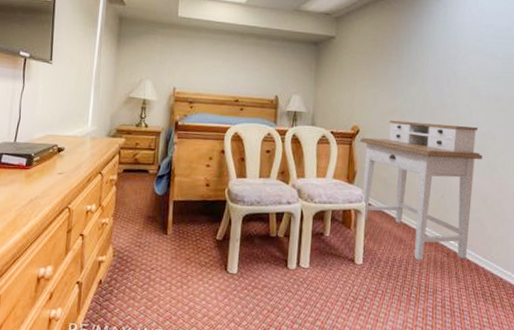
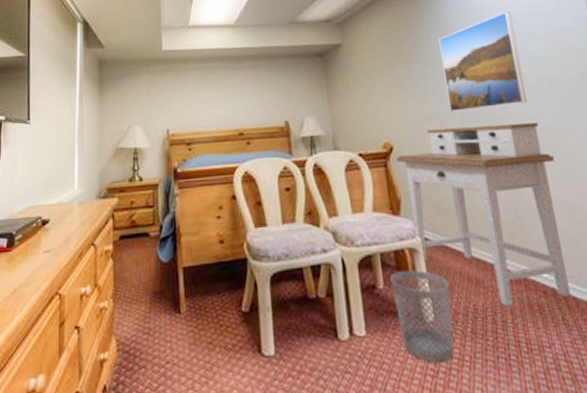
wastebasket: none [335,225,379,293] -> present [390,270,454,363]
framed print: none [412,31,482,111] -> present [438,11,527,111]

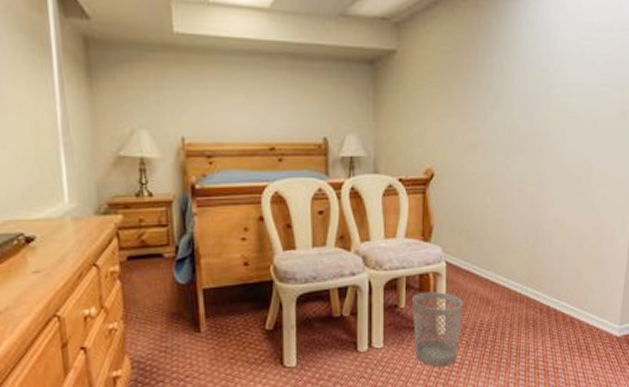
desk: present [396,123,570,307] -> none [435,156,579,322]
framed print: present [438,11,527,111] -> none [496,33,578,140]

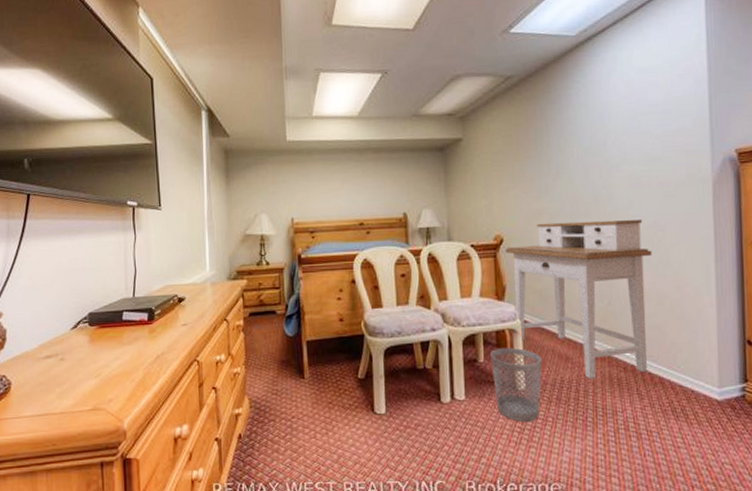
desk: none [435,156,579,322] -> present [505,220,652,379]

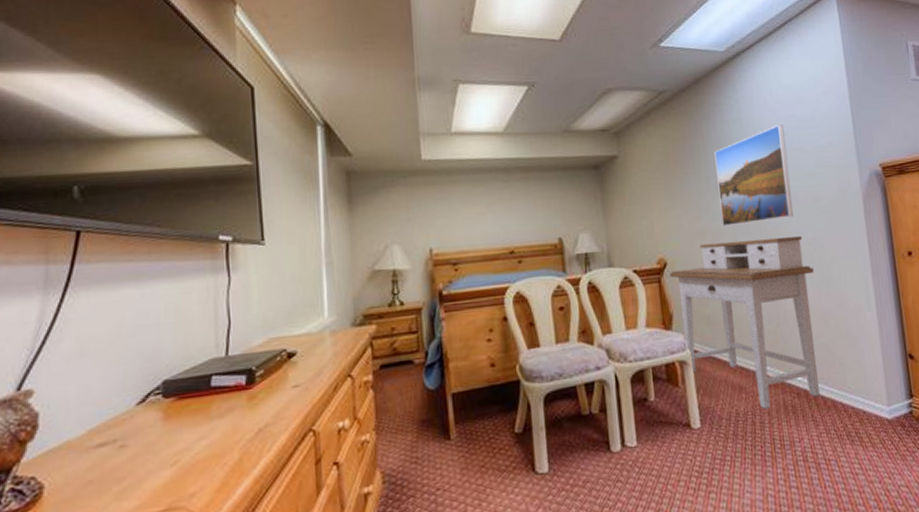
wastebasket: present [490,347,542,422] -> none [661,381,717,465]
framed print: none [557,109,635,207] -> present [714,125,793,226]

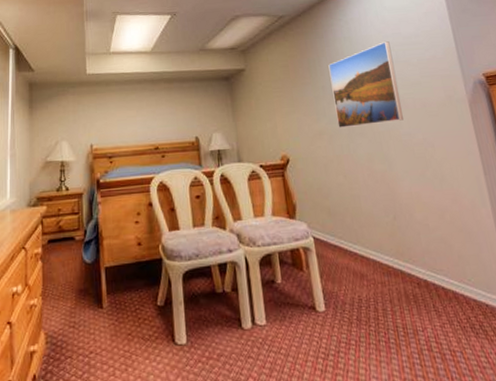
desk: present [669,236,820,409] -> none [292,138,440,297]

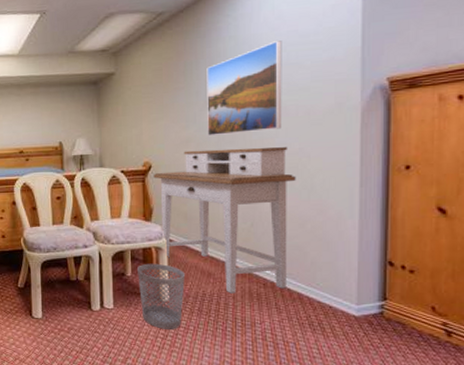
wastebasket: none [287,266,342,347] -> present [137,263,185,329]
desk: none [292,138,440,297] -> present [153,147,296,294]

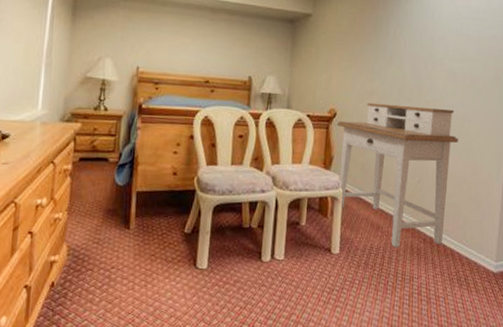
wastebasket: present [137,263,185,329] -> none [311,213,356,283]
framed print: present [206,40,282,136] -> none [389,12,458,93]

